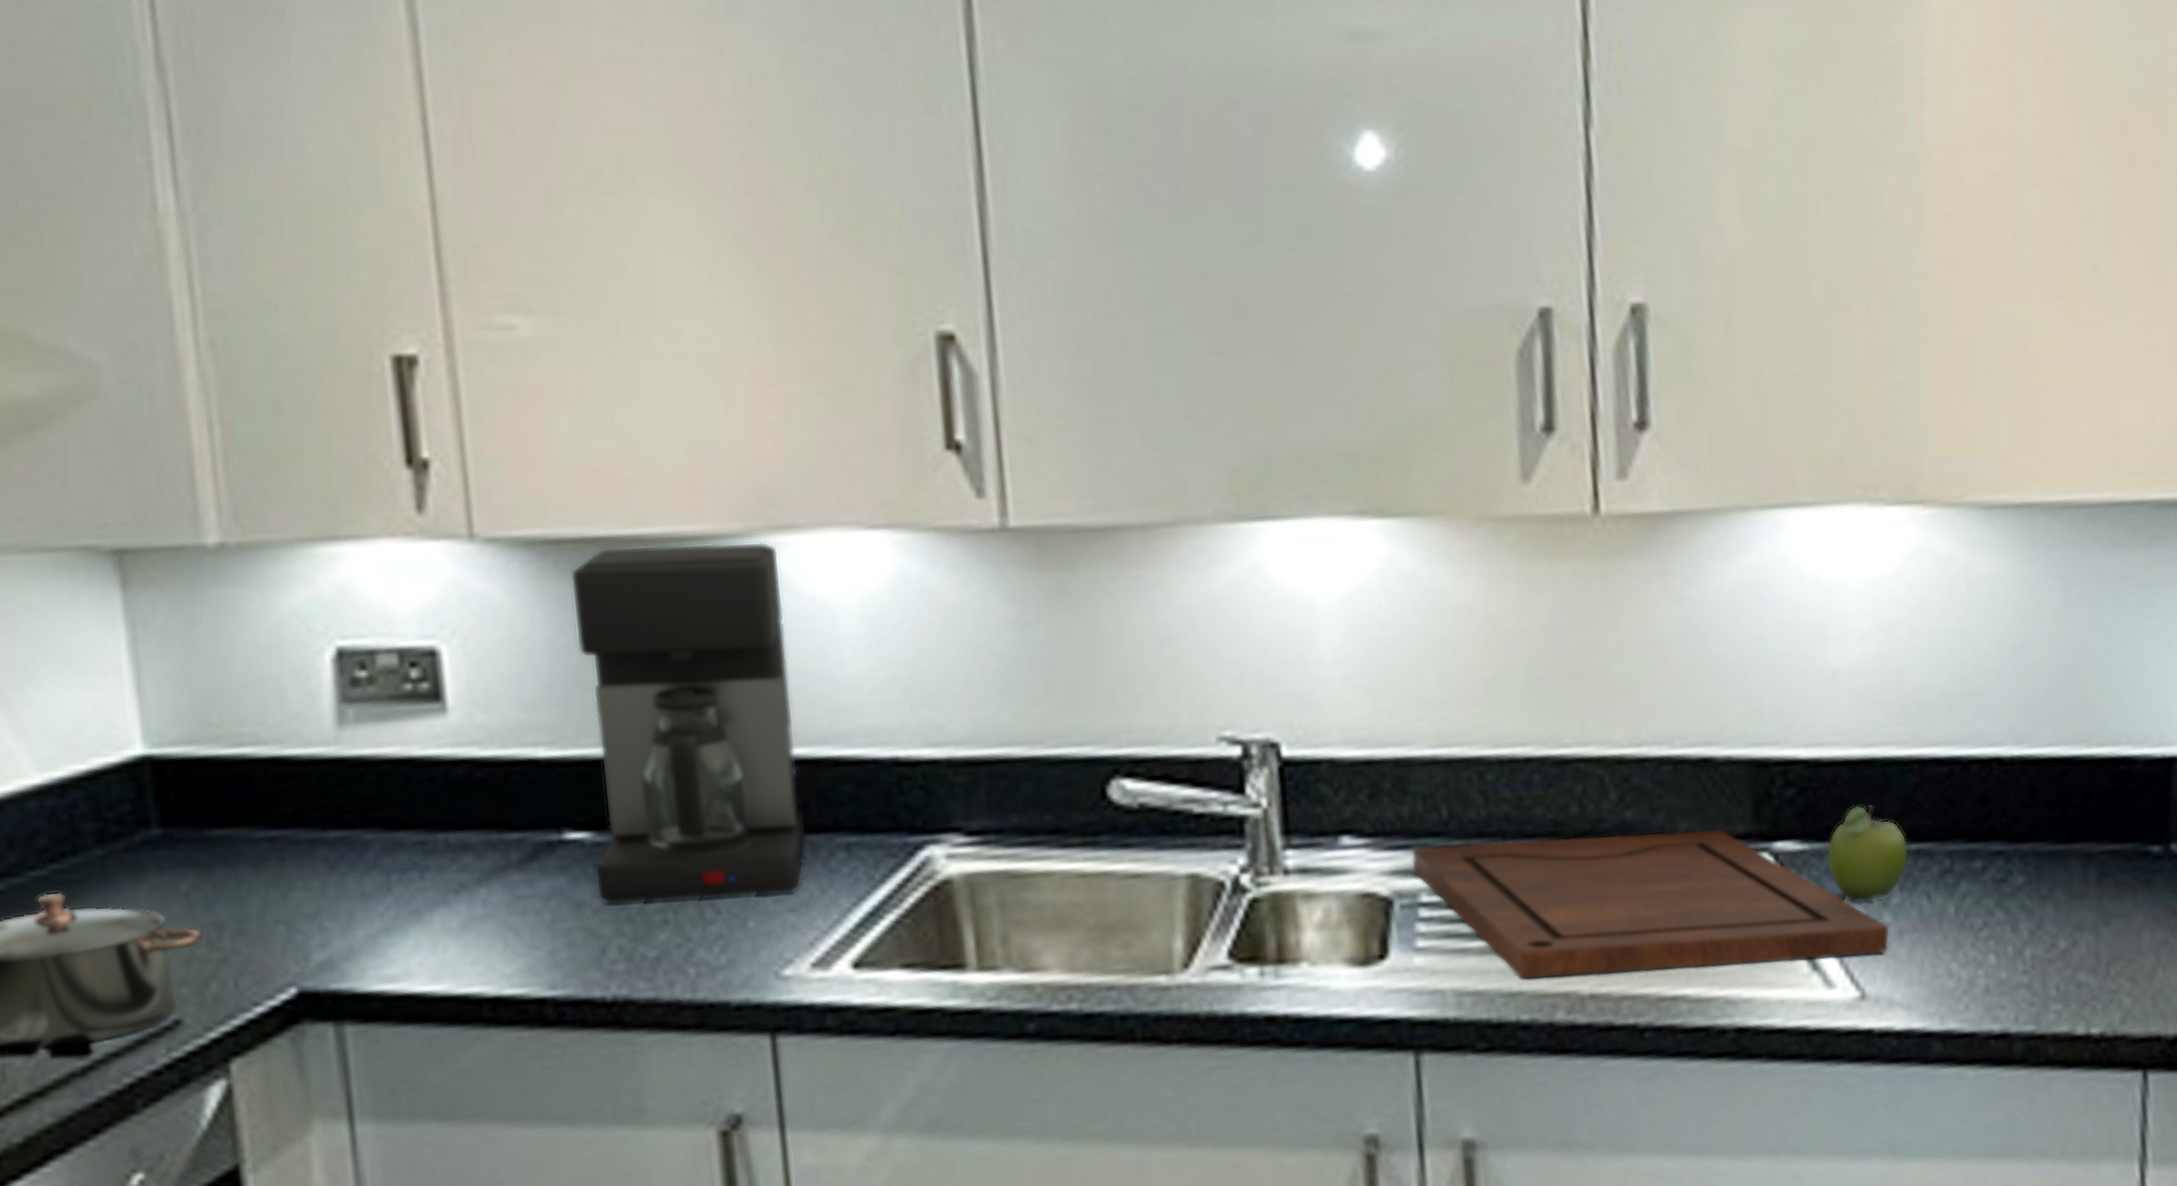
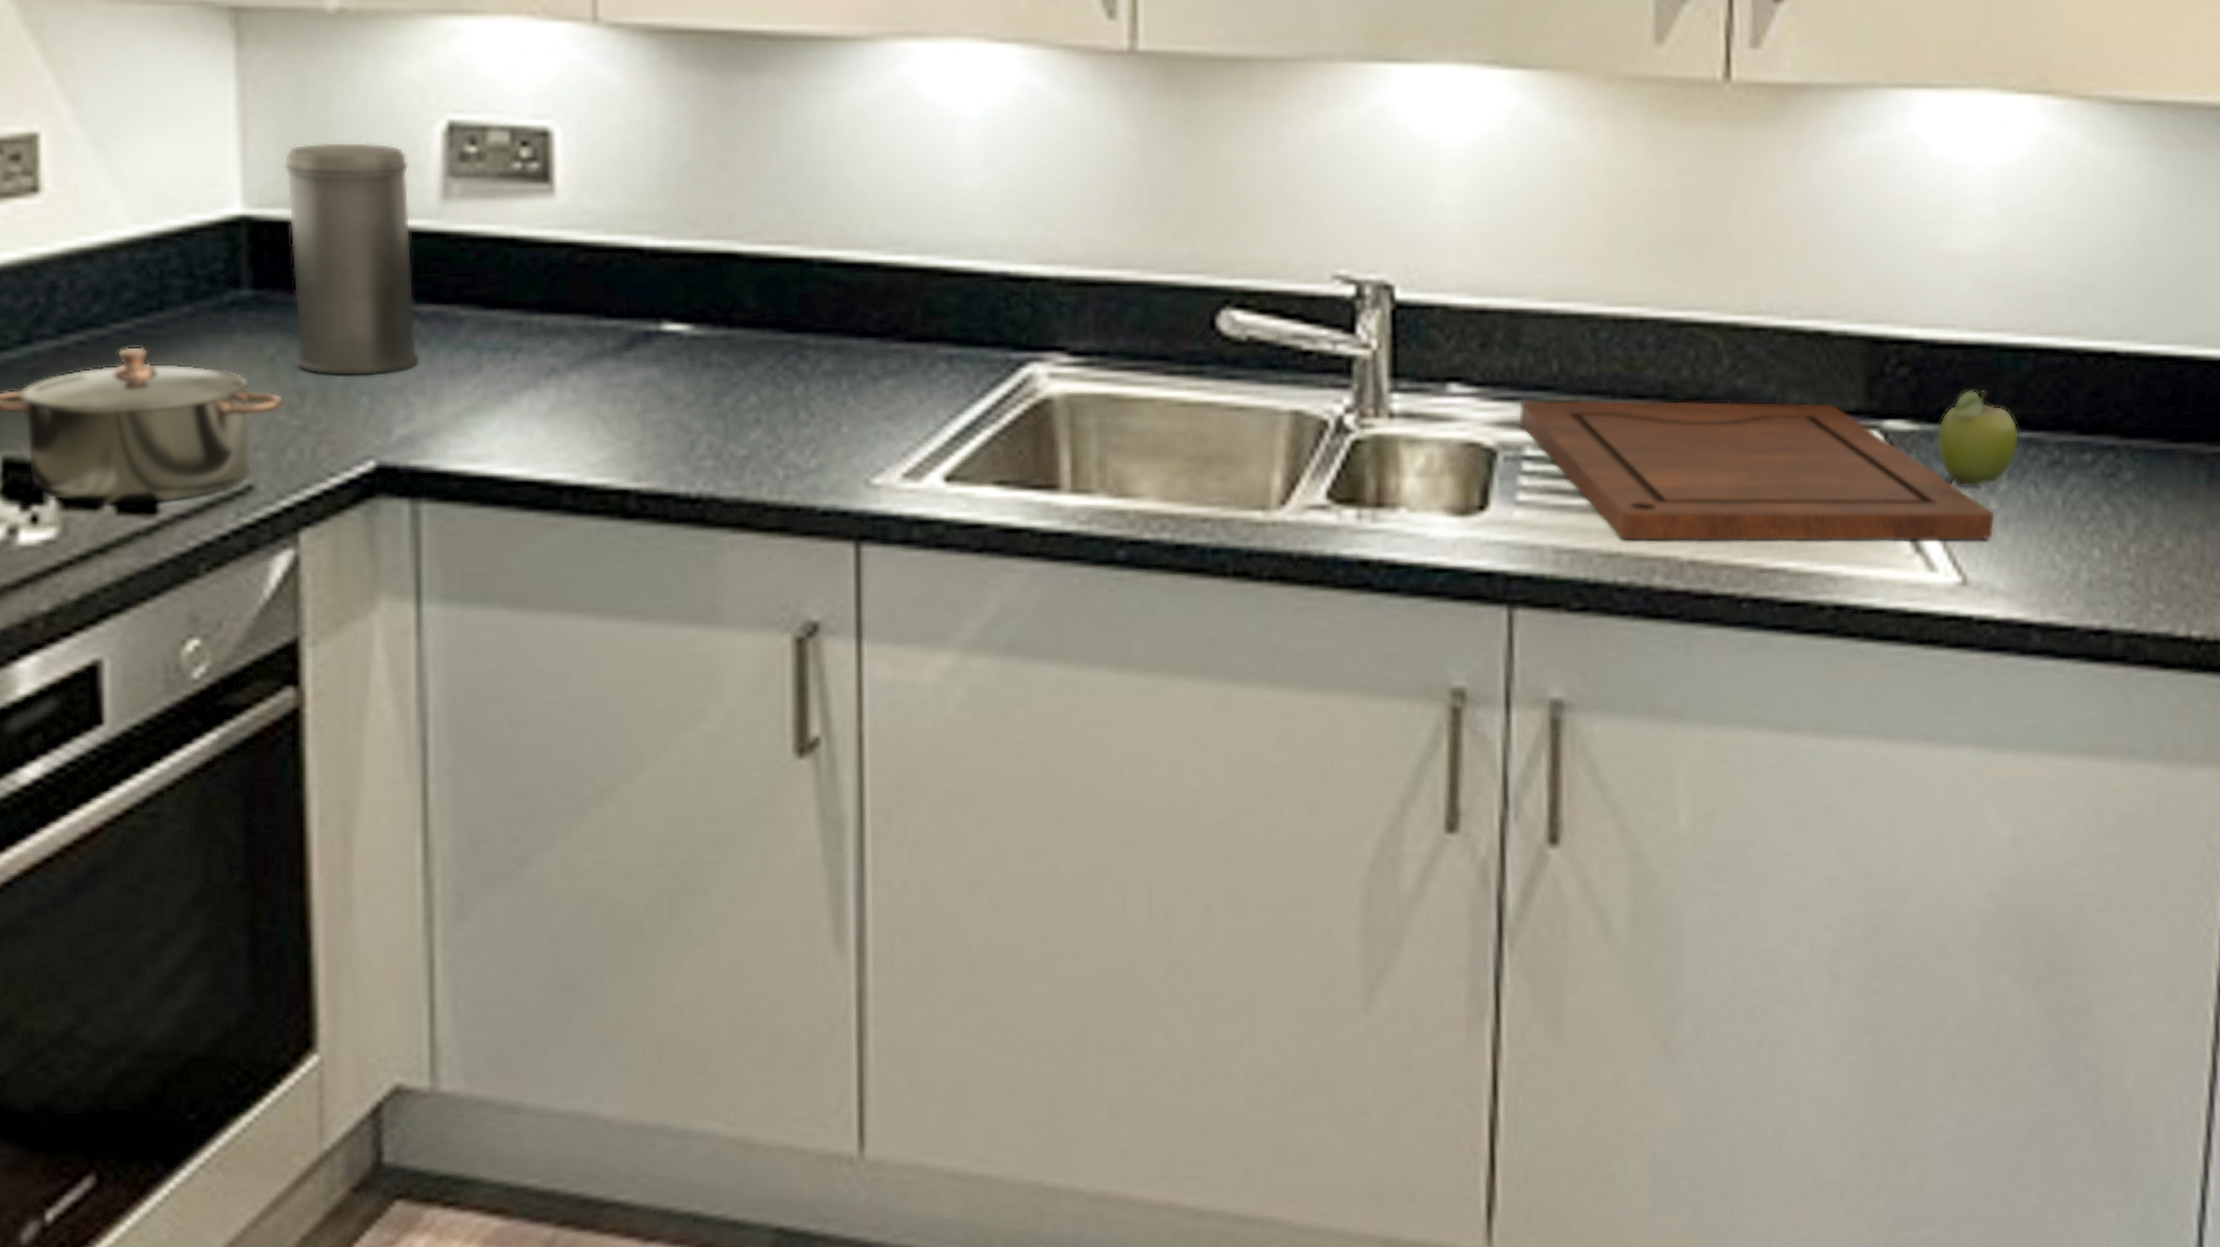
canister: none [179,674,331,907] -> present [283,142,420,376]
coffee maker: present [570,541,808,904] -> none [690,41,910,401]

